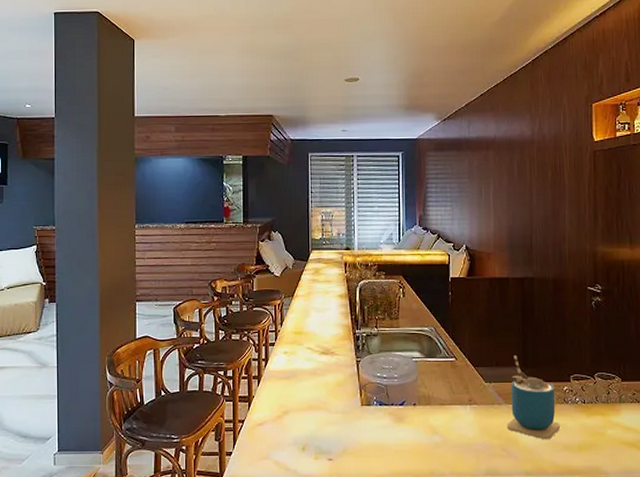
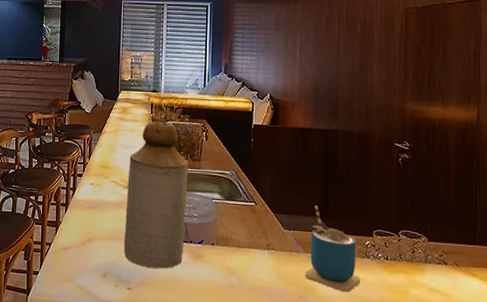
bottle: none [322,280,387,436] -> present [123,121,188,269]

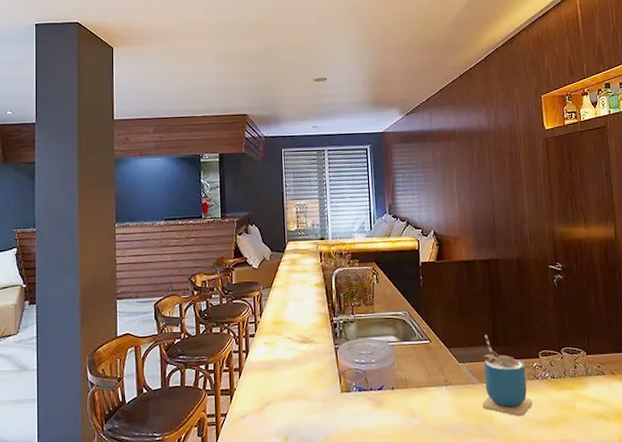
bottle: present [123,121,188,269] -> none [302,269,365,424]

